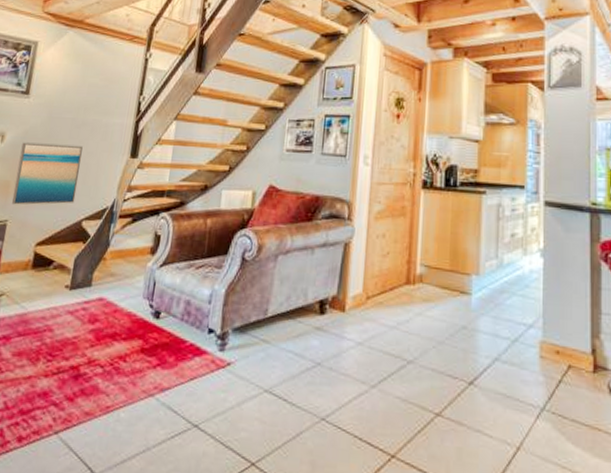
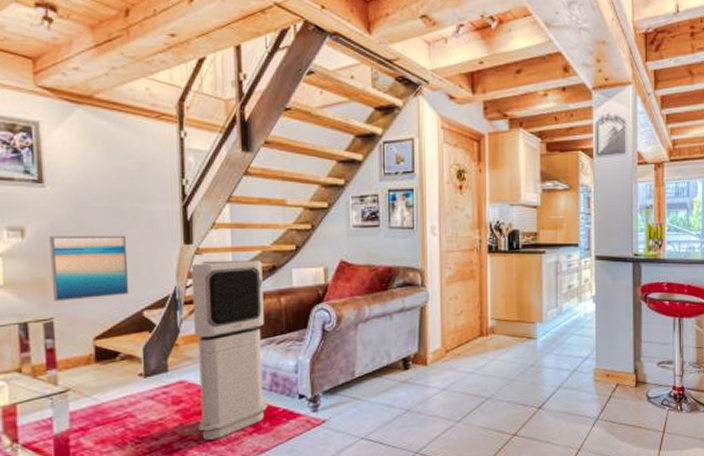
air purifier: none [107,175,196,368] -> present [191,260,268,440]

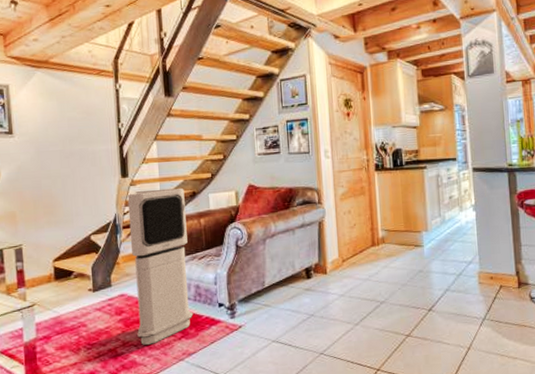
wall art: present [49,235,129,302] -> none [18,173,80,231]

